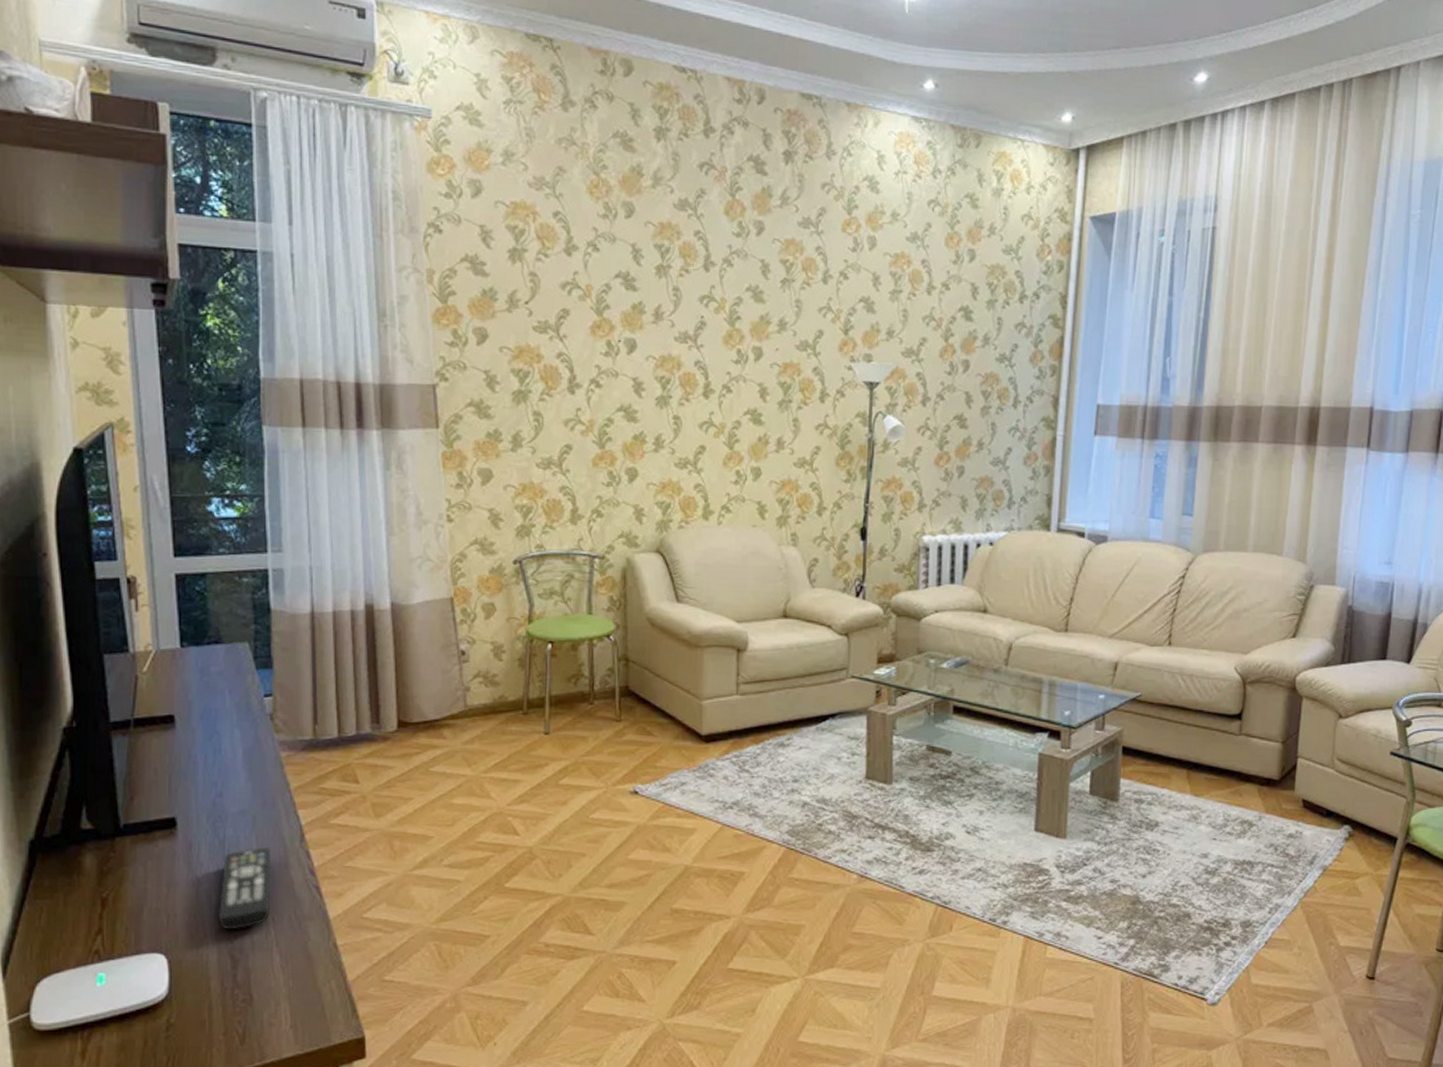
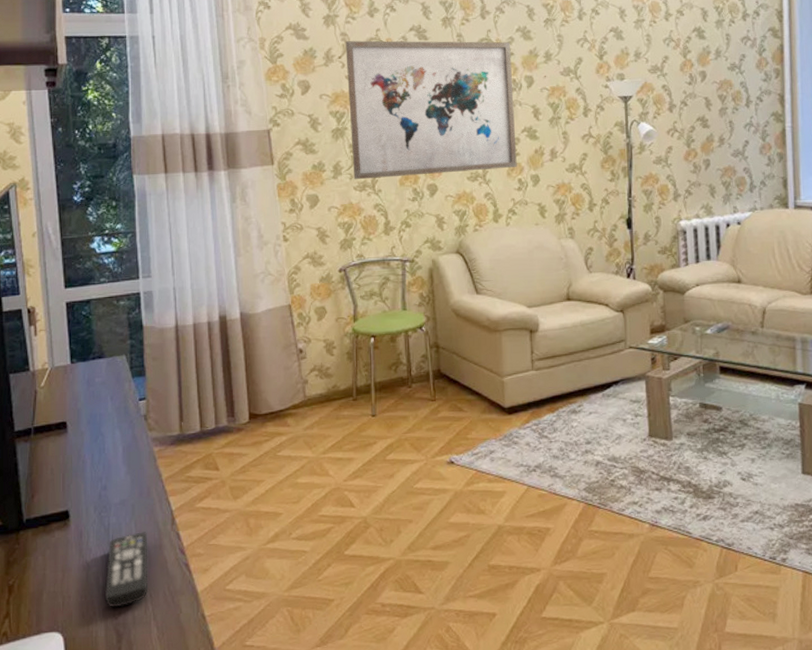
wall art: none [534,283,738,457] -> present [345,40,517,180]

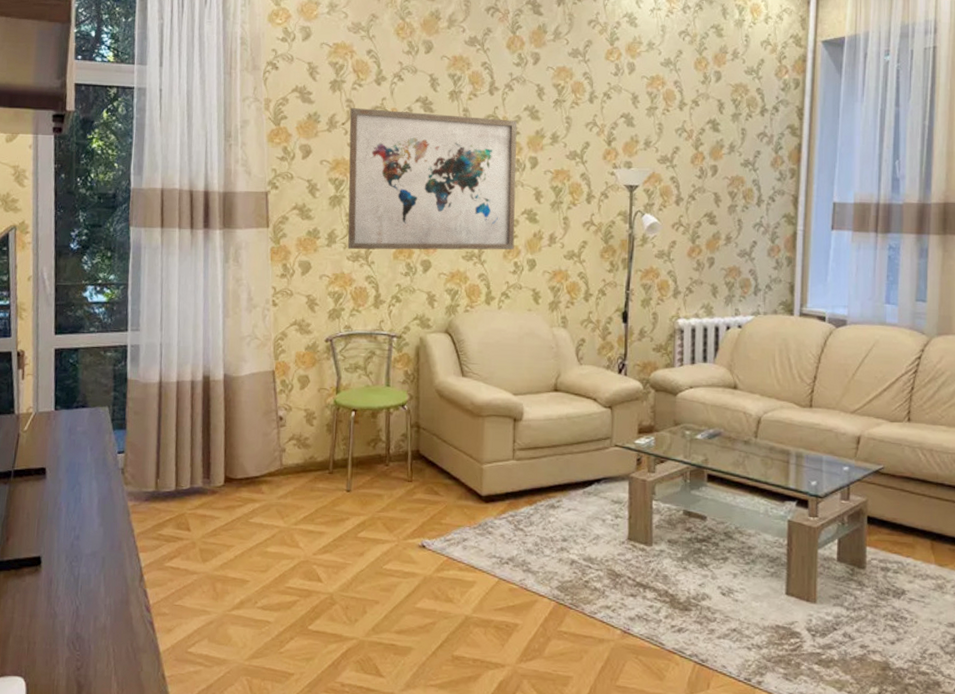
remote control: present [104,532,148,608] -> none [69,585,116,658]

